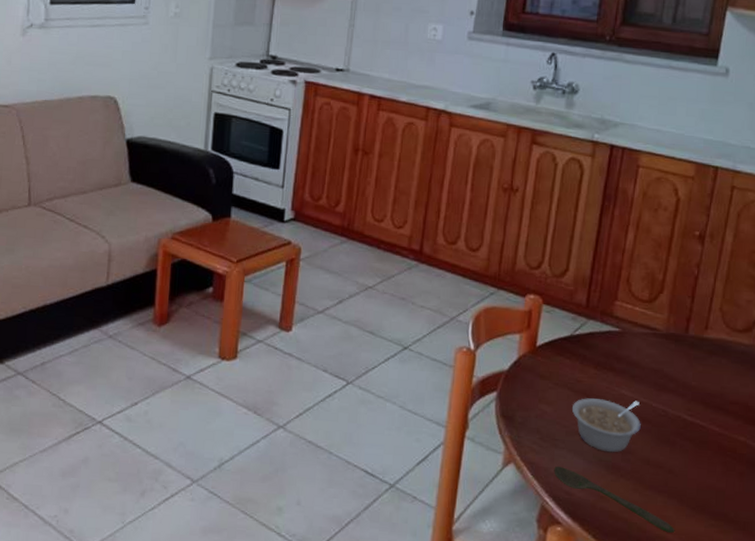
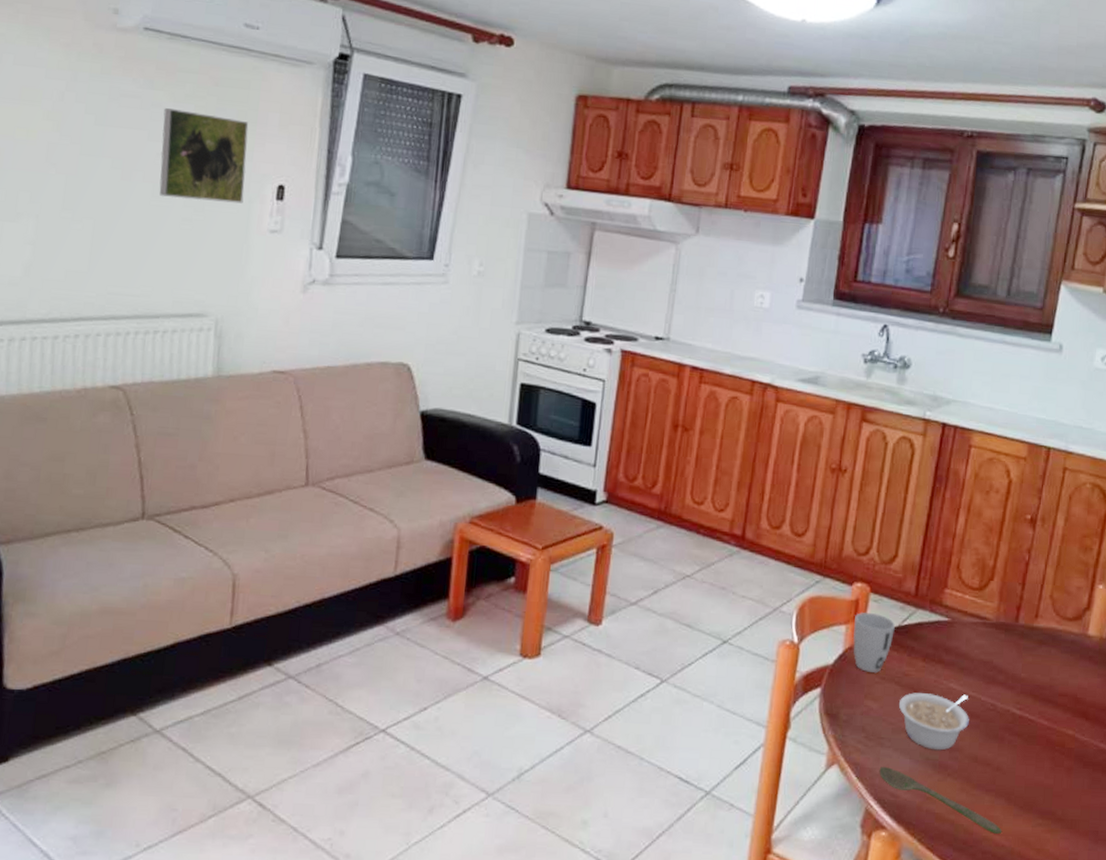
cup: none [526,321,568,380] -> present [852,611,896,674]

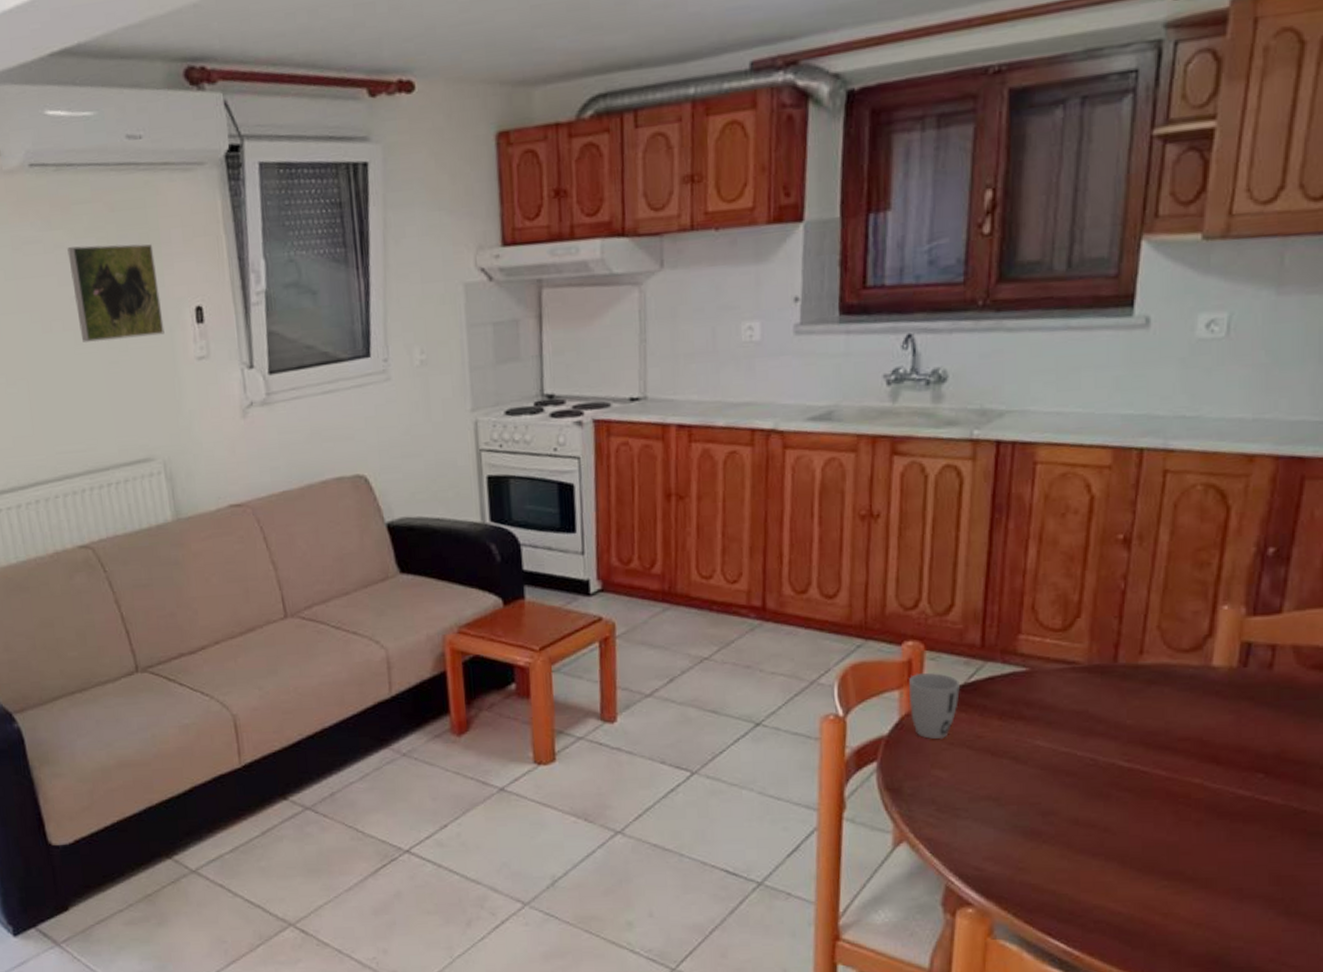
spoon: present [879,767,1003,834] -> none [957,840,1118,901]
legume: present [898,692,969,751] -> none [973,751,1064,817]

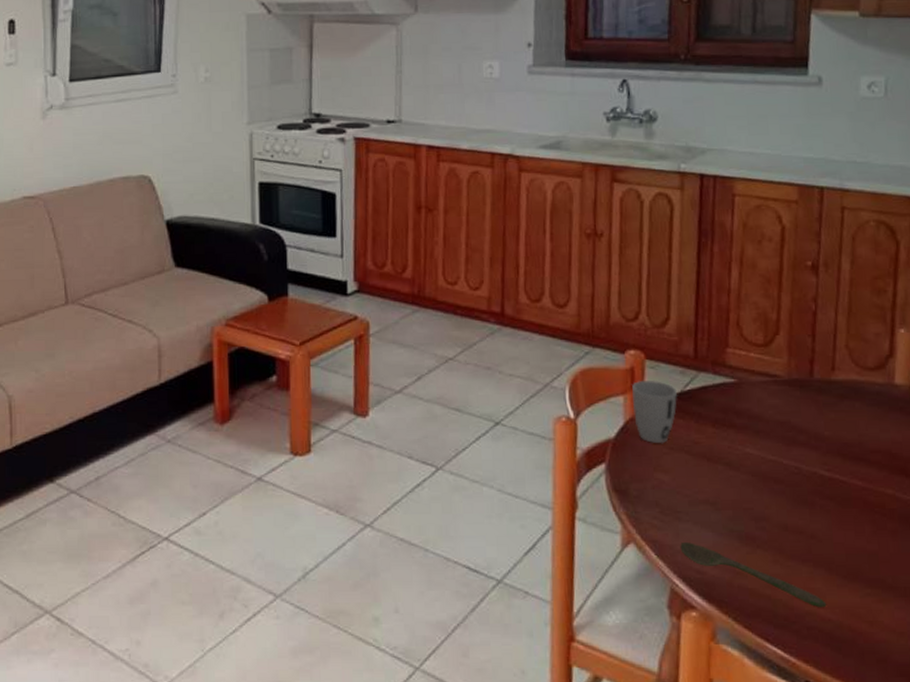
spoon: none [957,840,1118,901] -> present [680,543,827,607]

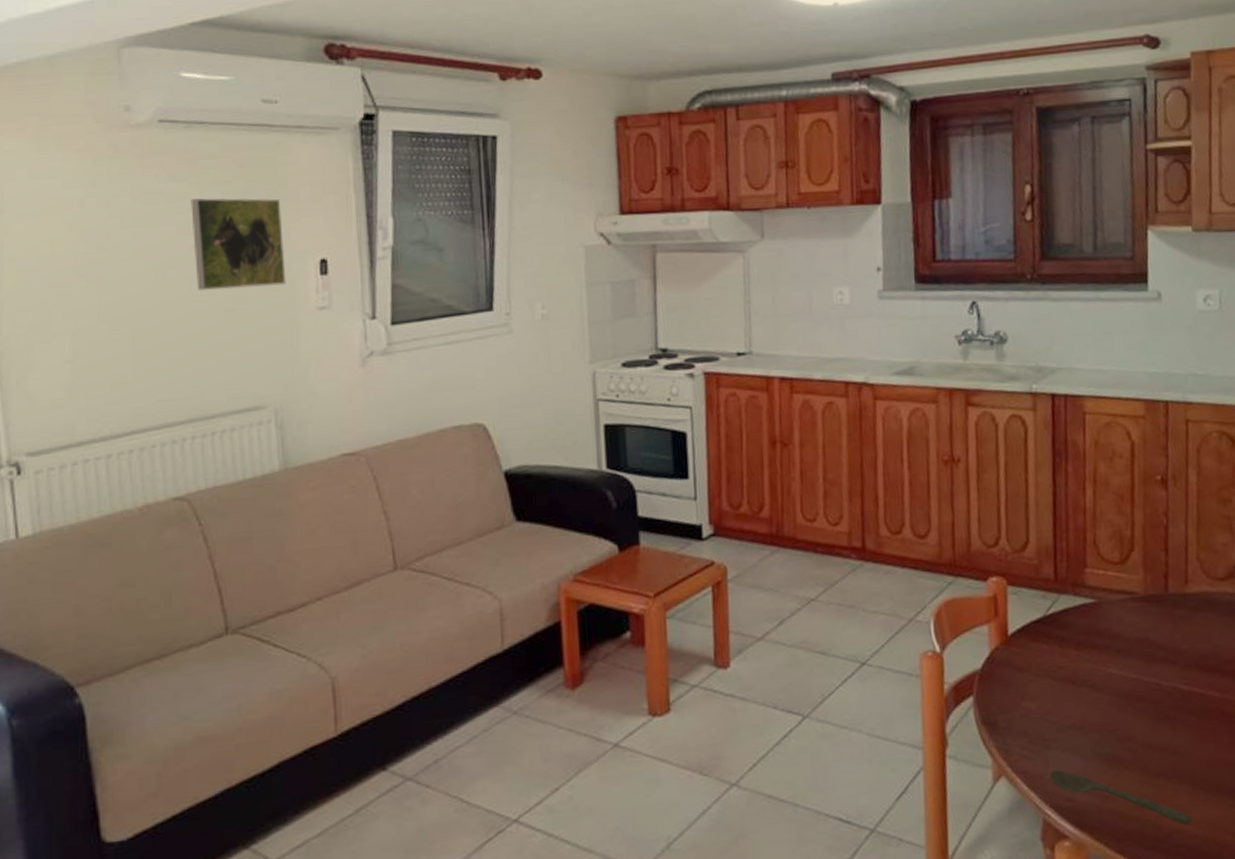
cup: present [632,379,678,444] -> none [996,606,1041,672]

